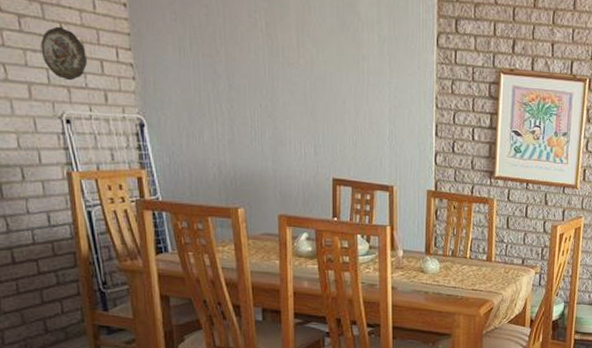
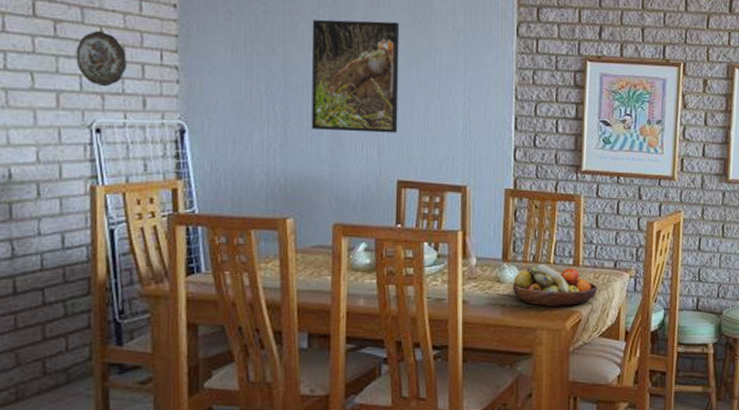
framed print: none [250,23,332,135] -> present [311,19,400,133]
fruit bowl: none [434,258,507,296] -> present [512,264,598,306]

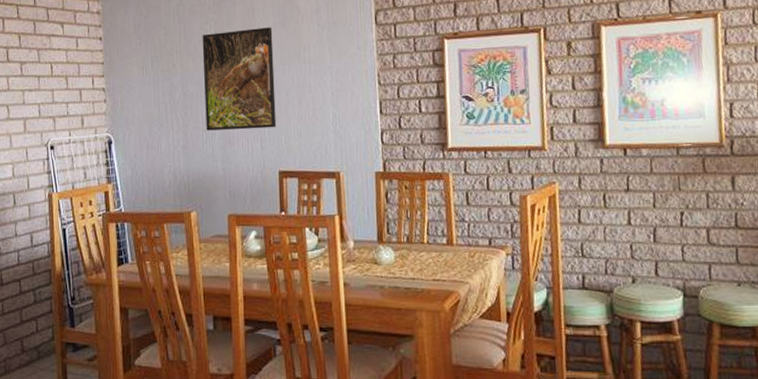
decorative plate: present [76,30,128,87] -> none [35,66,70,112]
fruit bowl: present [512,264,598,306] -> none [389,244,474,287]

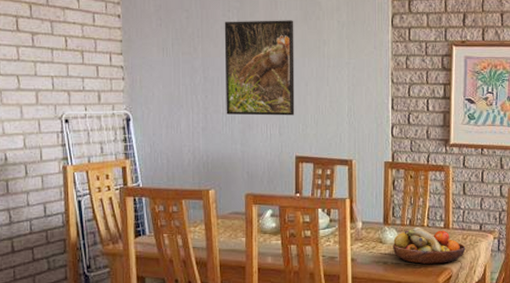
fruit bowl: none [389,244,474,287] -> present [392,226,466,264]

